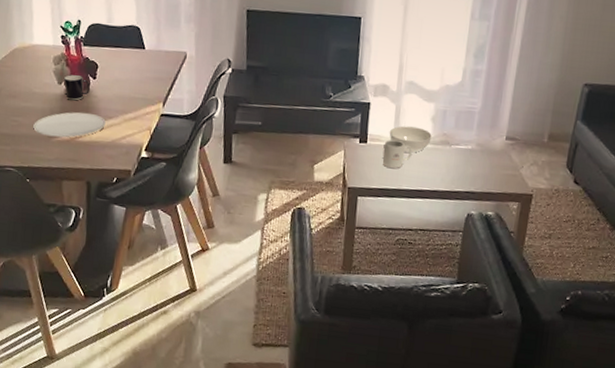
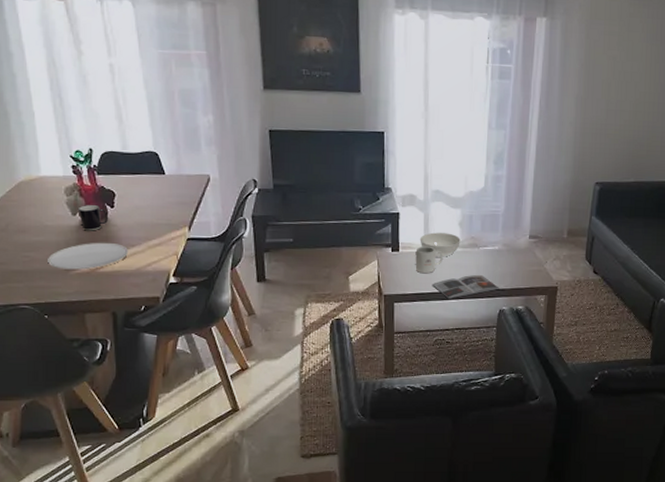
magazine: none [398,173,470,198] -> present [432,274,501,299]

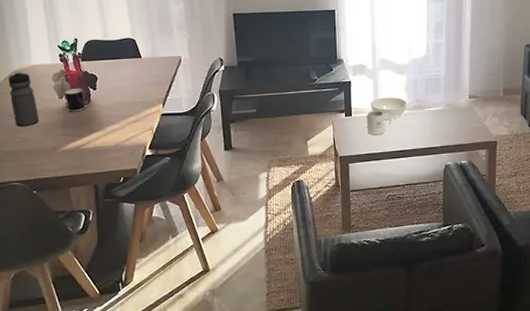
water bottle: none [14,182,51,244] -> present [8,71,40,126]
plate: present [48,242,128,270] -> none [37,121,109,148]
magazine: present [432,274,501,299] -> none [383,133,445,157]

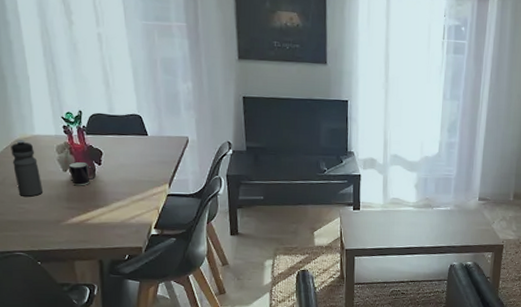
mug: present [367,110,391,136] -> none [374,205,400,231]
bowl: present [370,97,407,120] -> none [379,193,416,216]

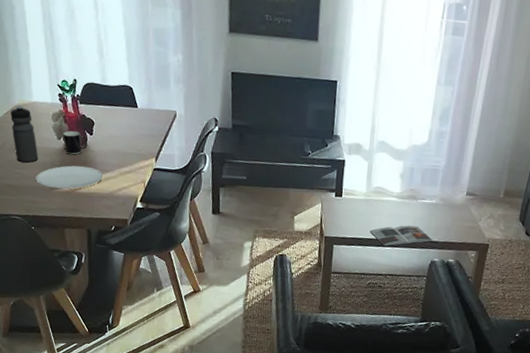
plate: none [41,196,114,221] -> present [36,165,103,190]
magazine: none [389,232,452,254] -> present [370,225,434,246]

